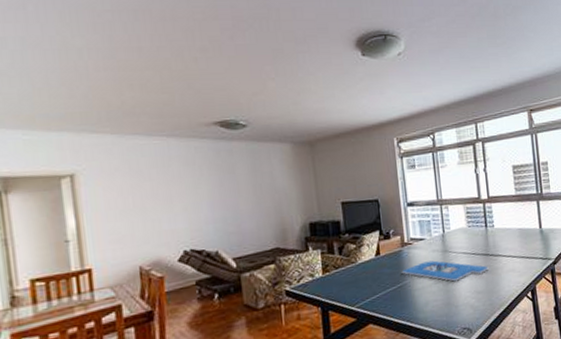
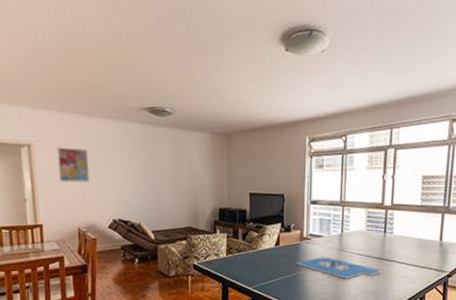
wall art: none [108,173,152,215] -> present [56,147,90,182]

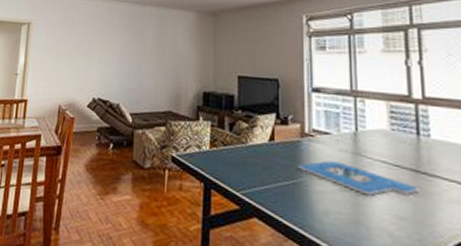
wall art: present [56,147,90,182] -> none [49,25,78,59]

